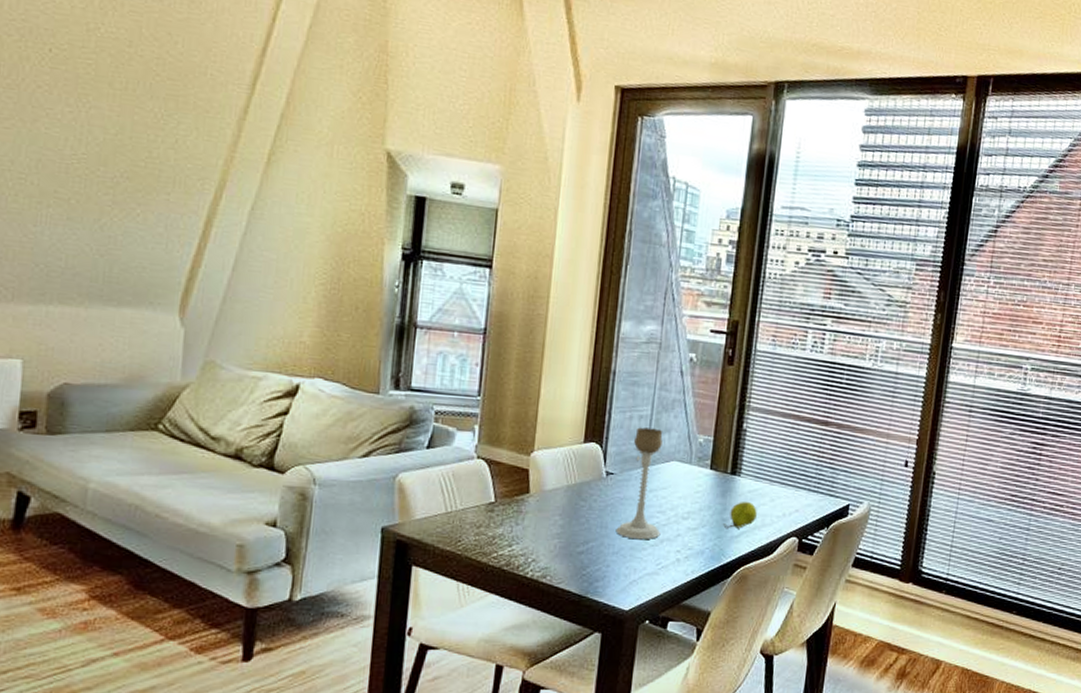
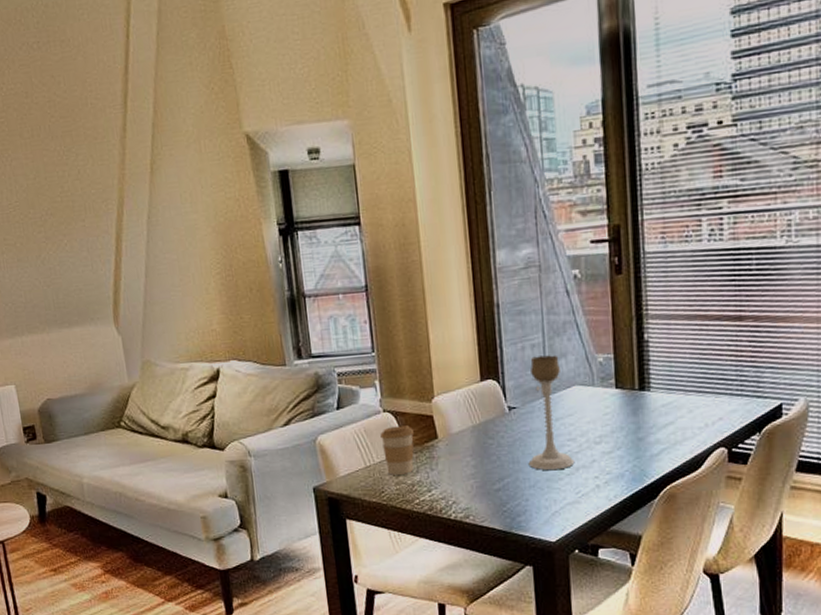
coffee cup: none [468,474,506,526] -> present [380,425,415,475]
fruit: present [723,501,757,529] -> none [640,416,676,447]

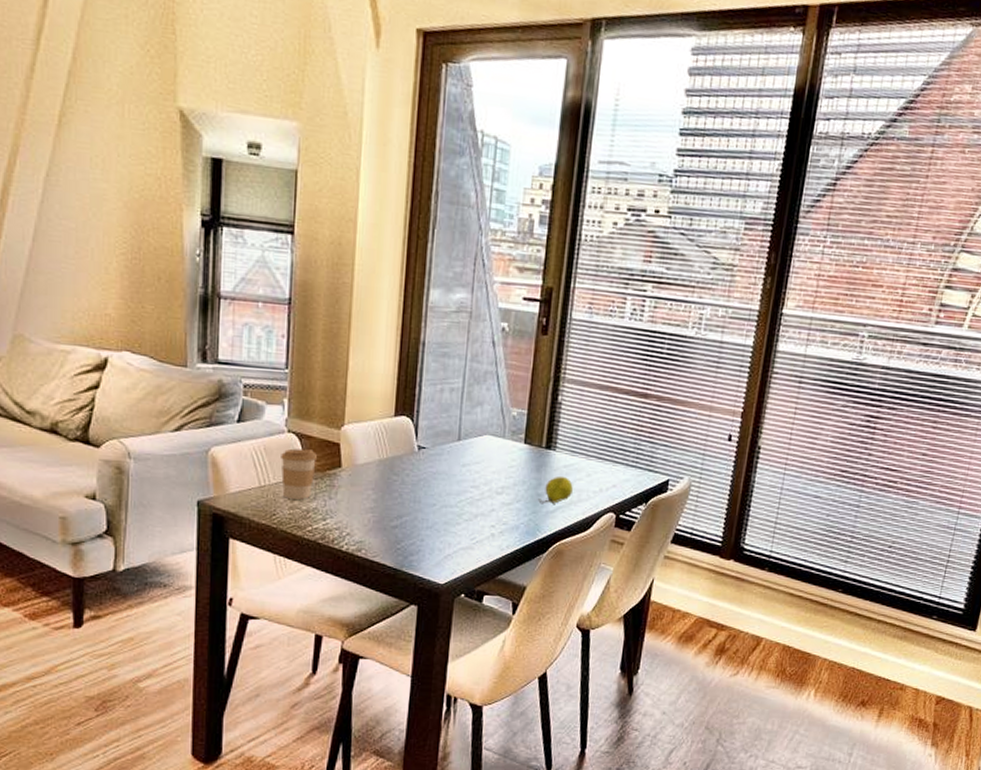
candle holder: present [528,355,575,470] -> none [429,400,476,515]
fruit: none [640,416,676,447] -> present [538,476,573,504]

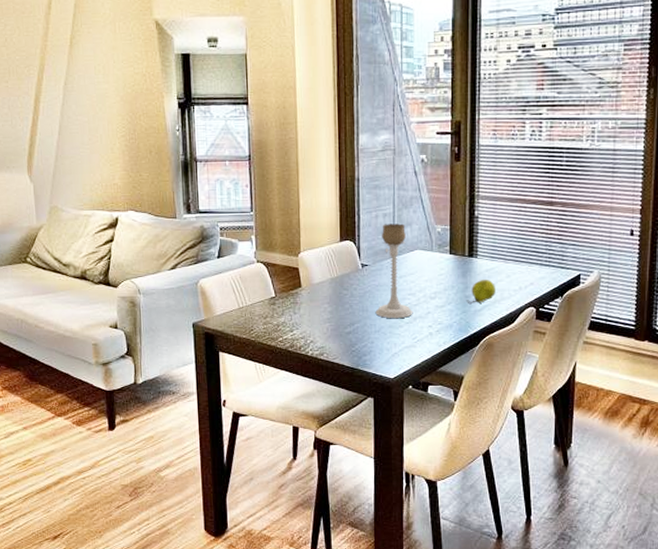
coffee cup: present [281,448,318,500] -> none [253,275,282,316]
candle holder: none [429,400,476,515] -> present [375,223,413,319]

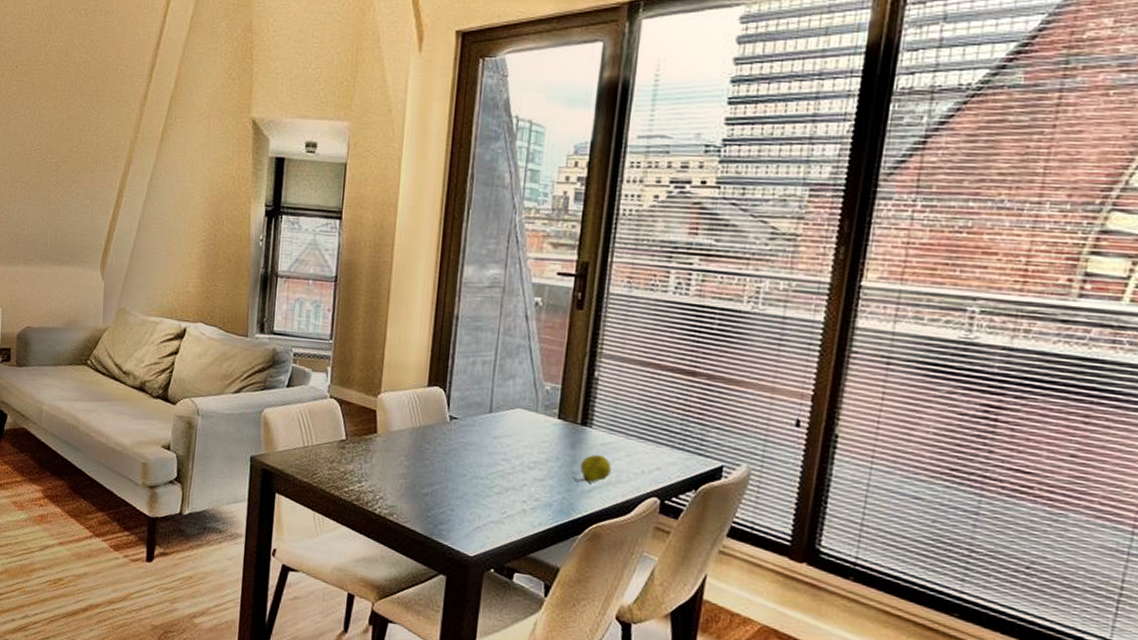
candle holder: present [375,223,413,319] -> none [459,372,508,487]

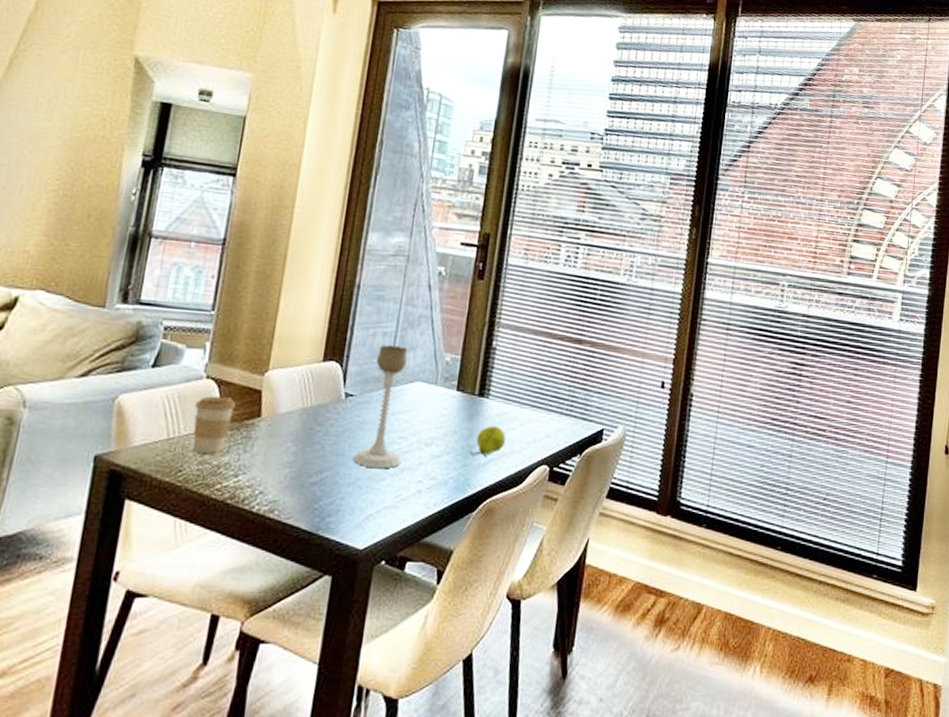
coffee cup: none [322,413,356,462] -> present [192,396,236,453]
candle holder: none [459,372,508,487] -> present [353,345,408,469]

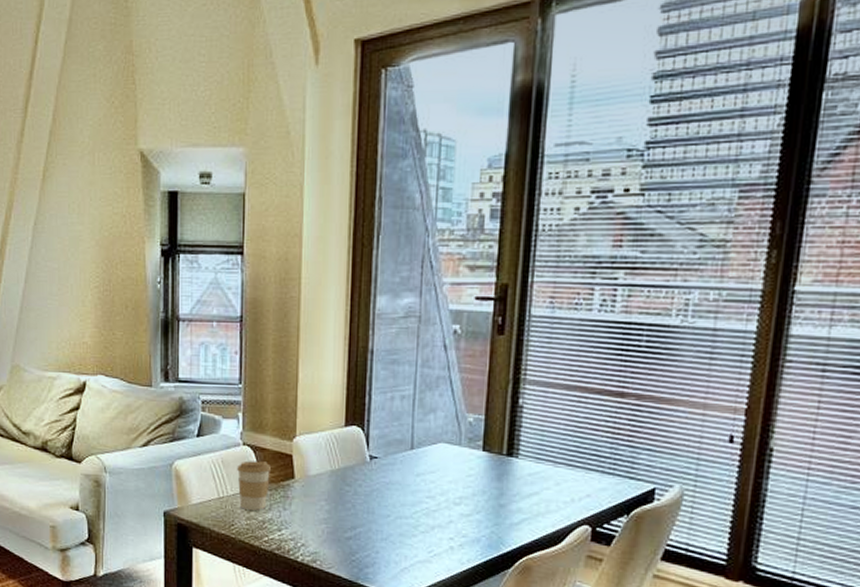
candle holder: present [353,345,408,469] -> none [383,408,431,526]
fruit: present [469,425,506,456] -> none [501,485,540,515]

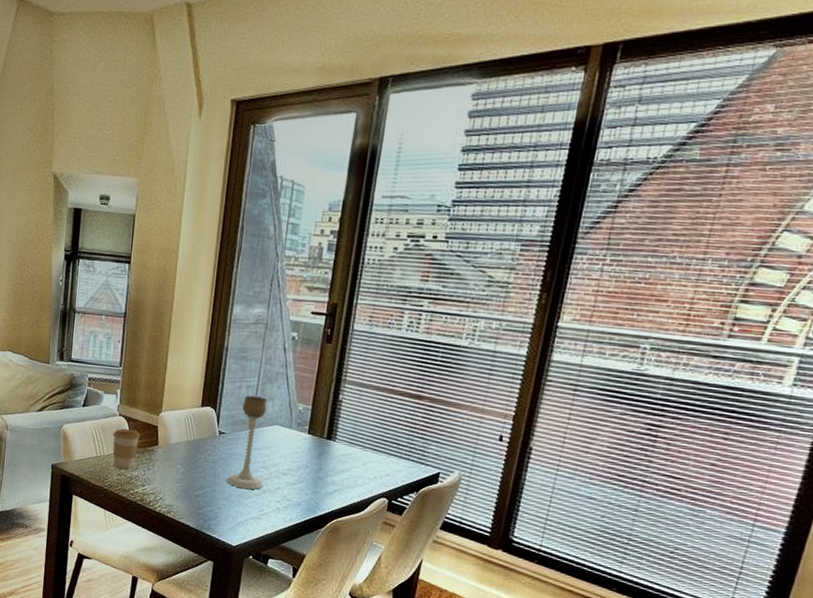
candle holder: none [383,408,431,526] -> present [226,395,268,490]

